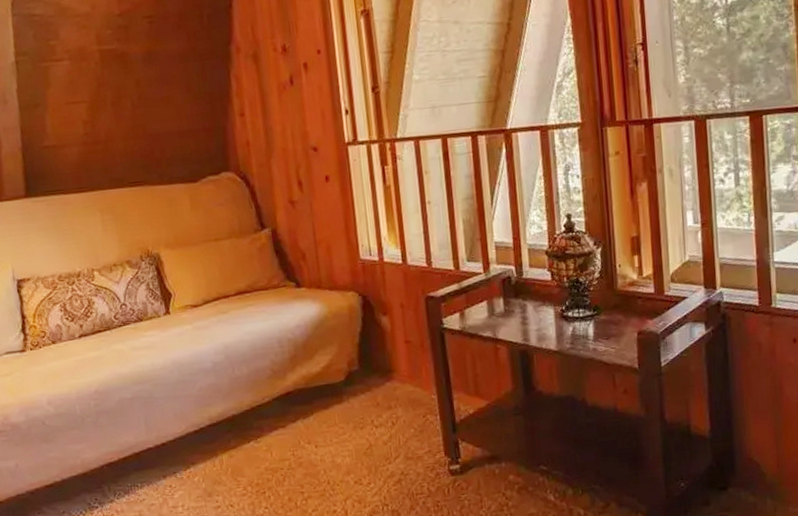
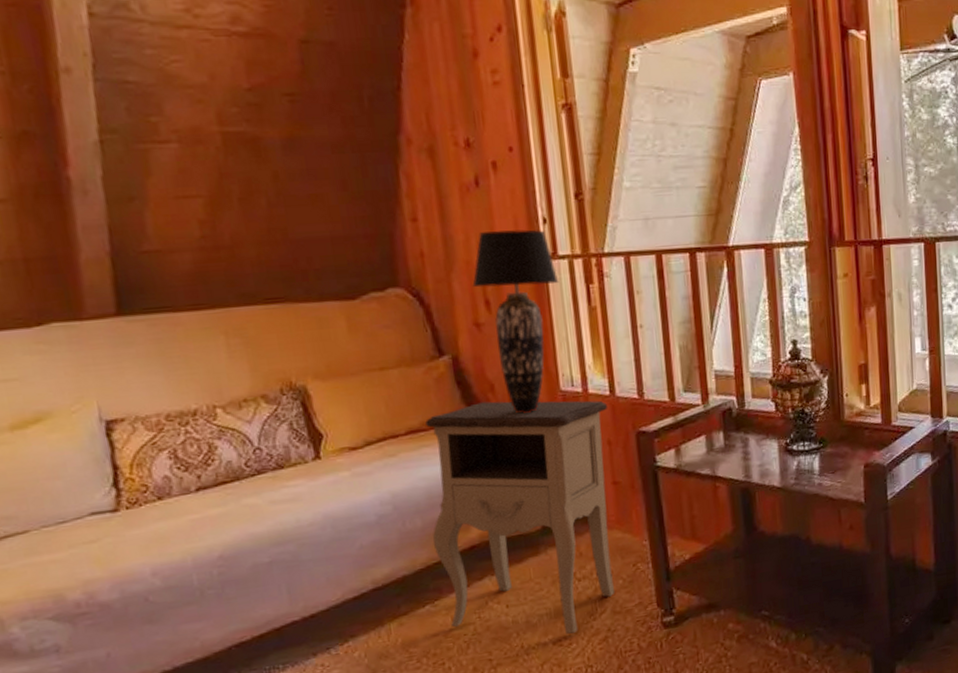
nightstand: none [250,268,408,475] -> present [425,400,615,634]
table lamp: none [288,120,359,279] -> present [472,229,560,414]

